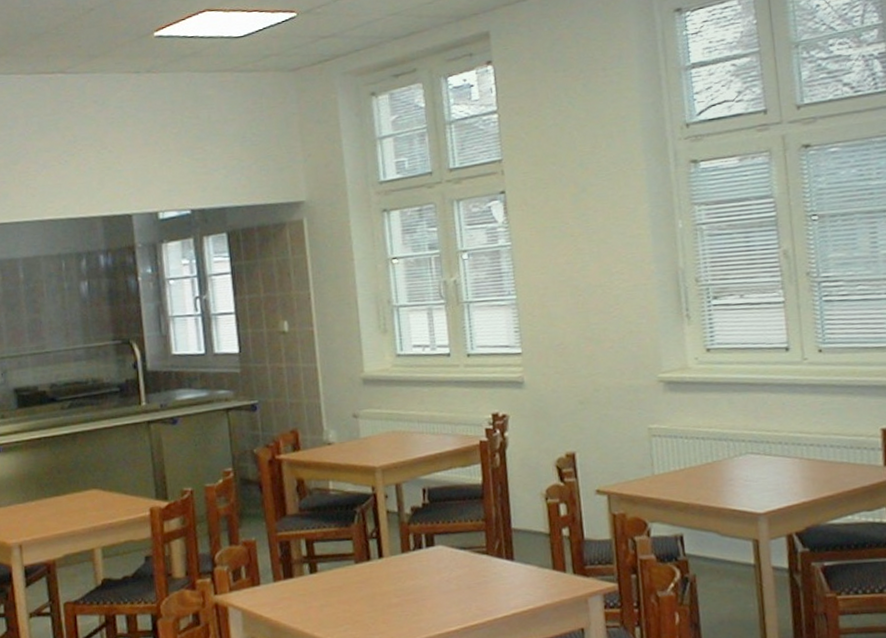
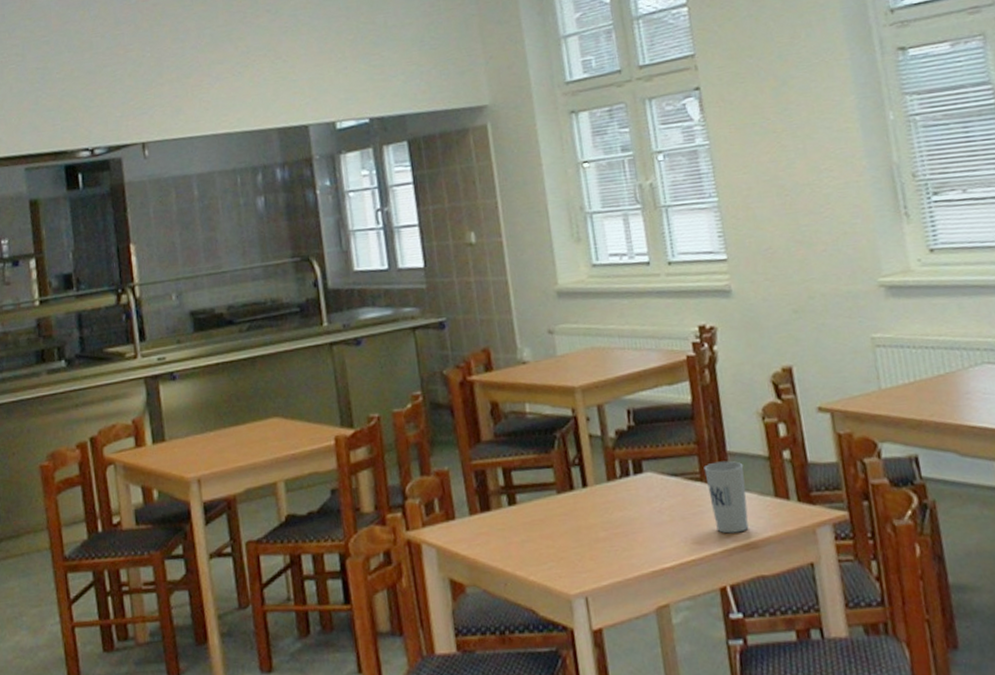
cup: none [490,536,528,602] -> present [704,460,749,534]

